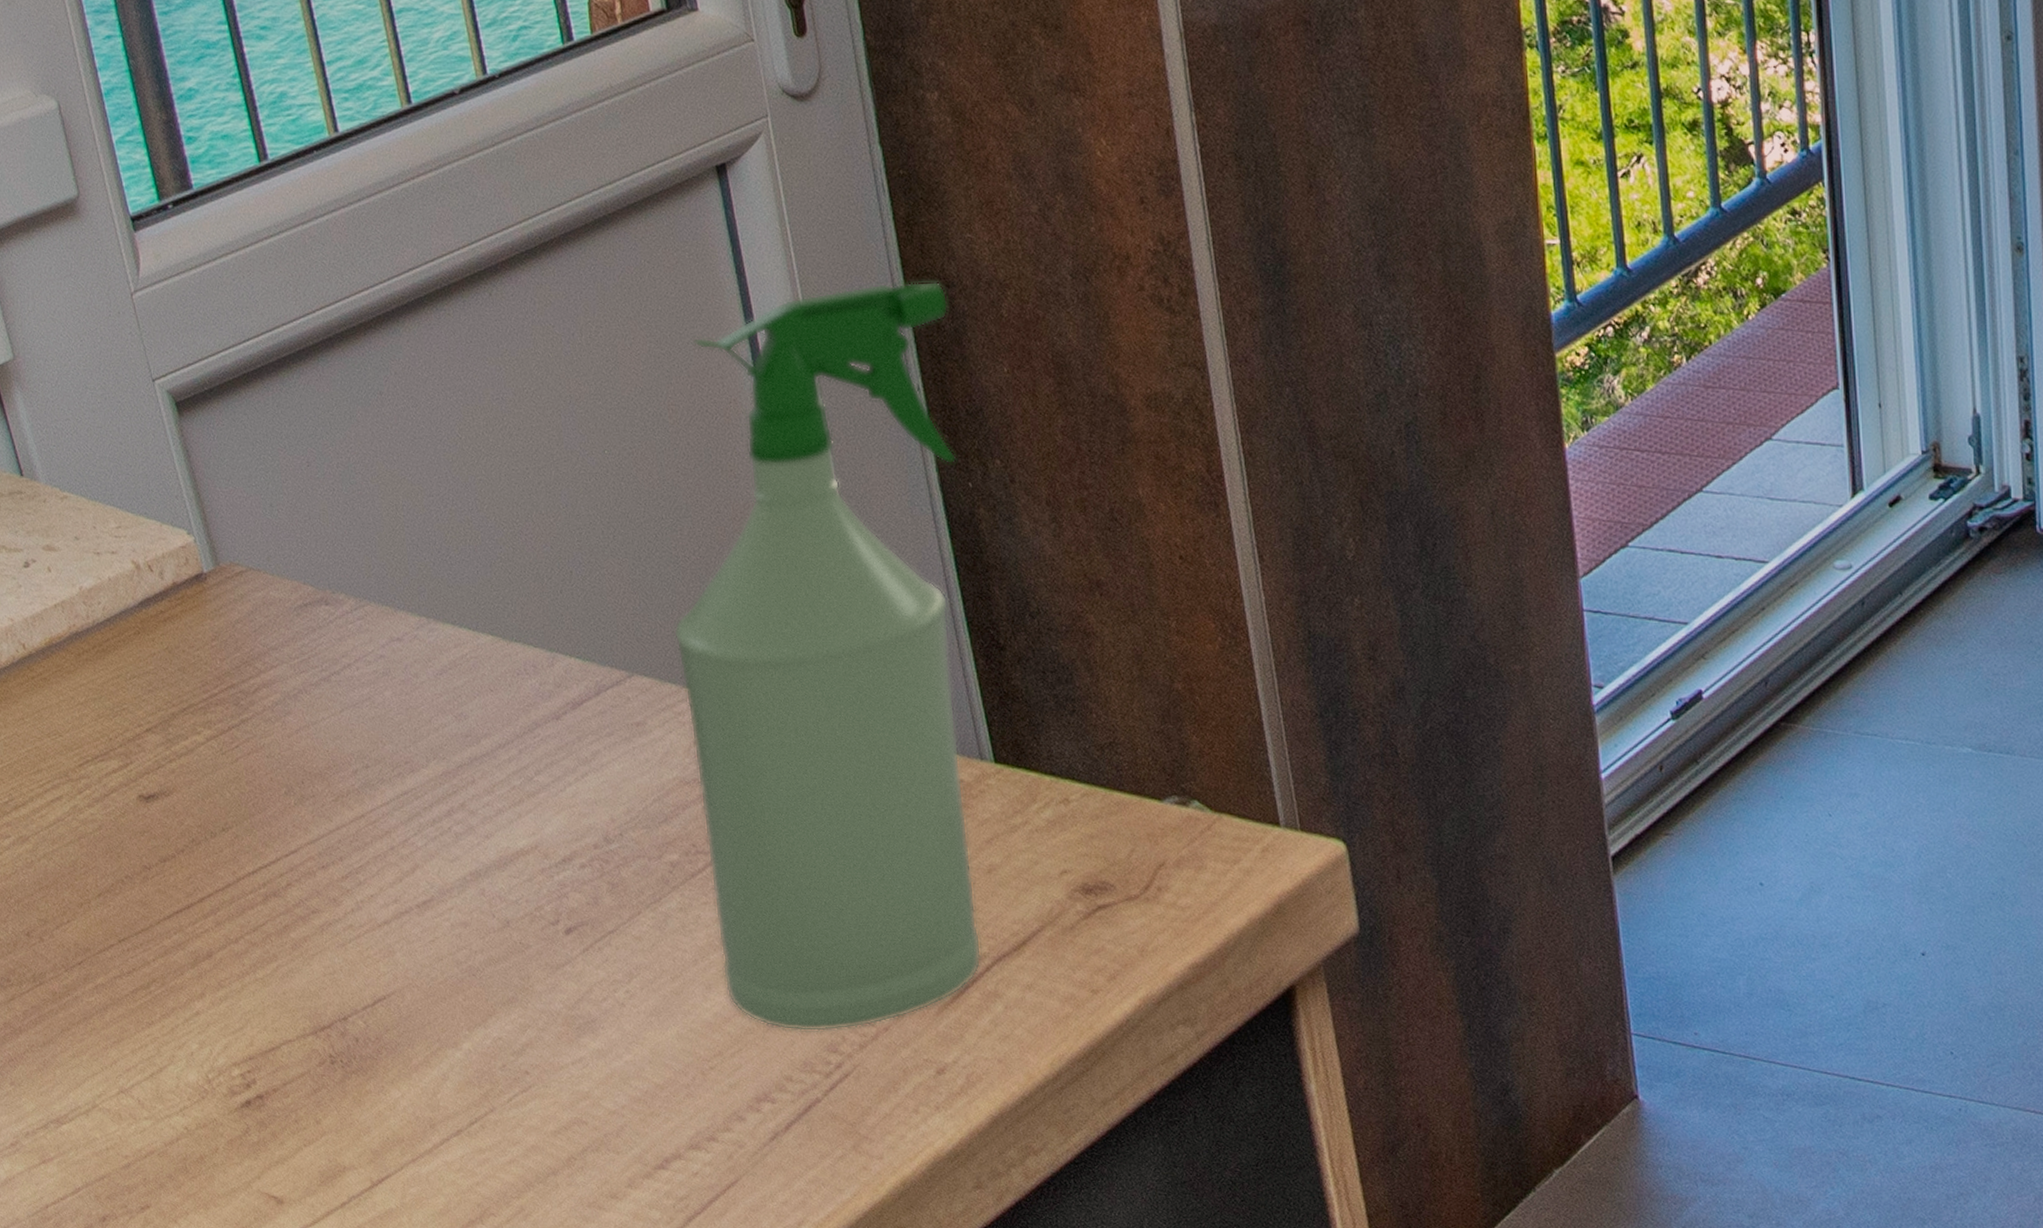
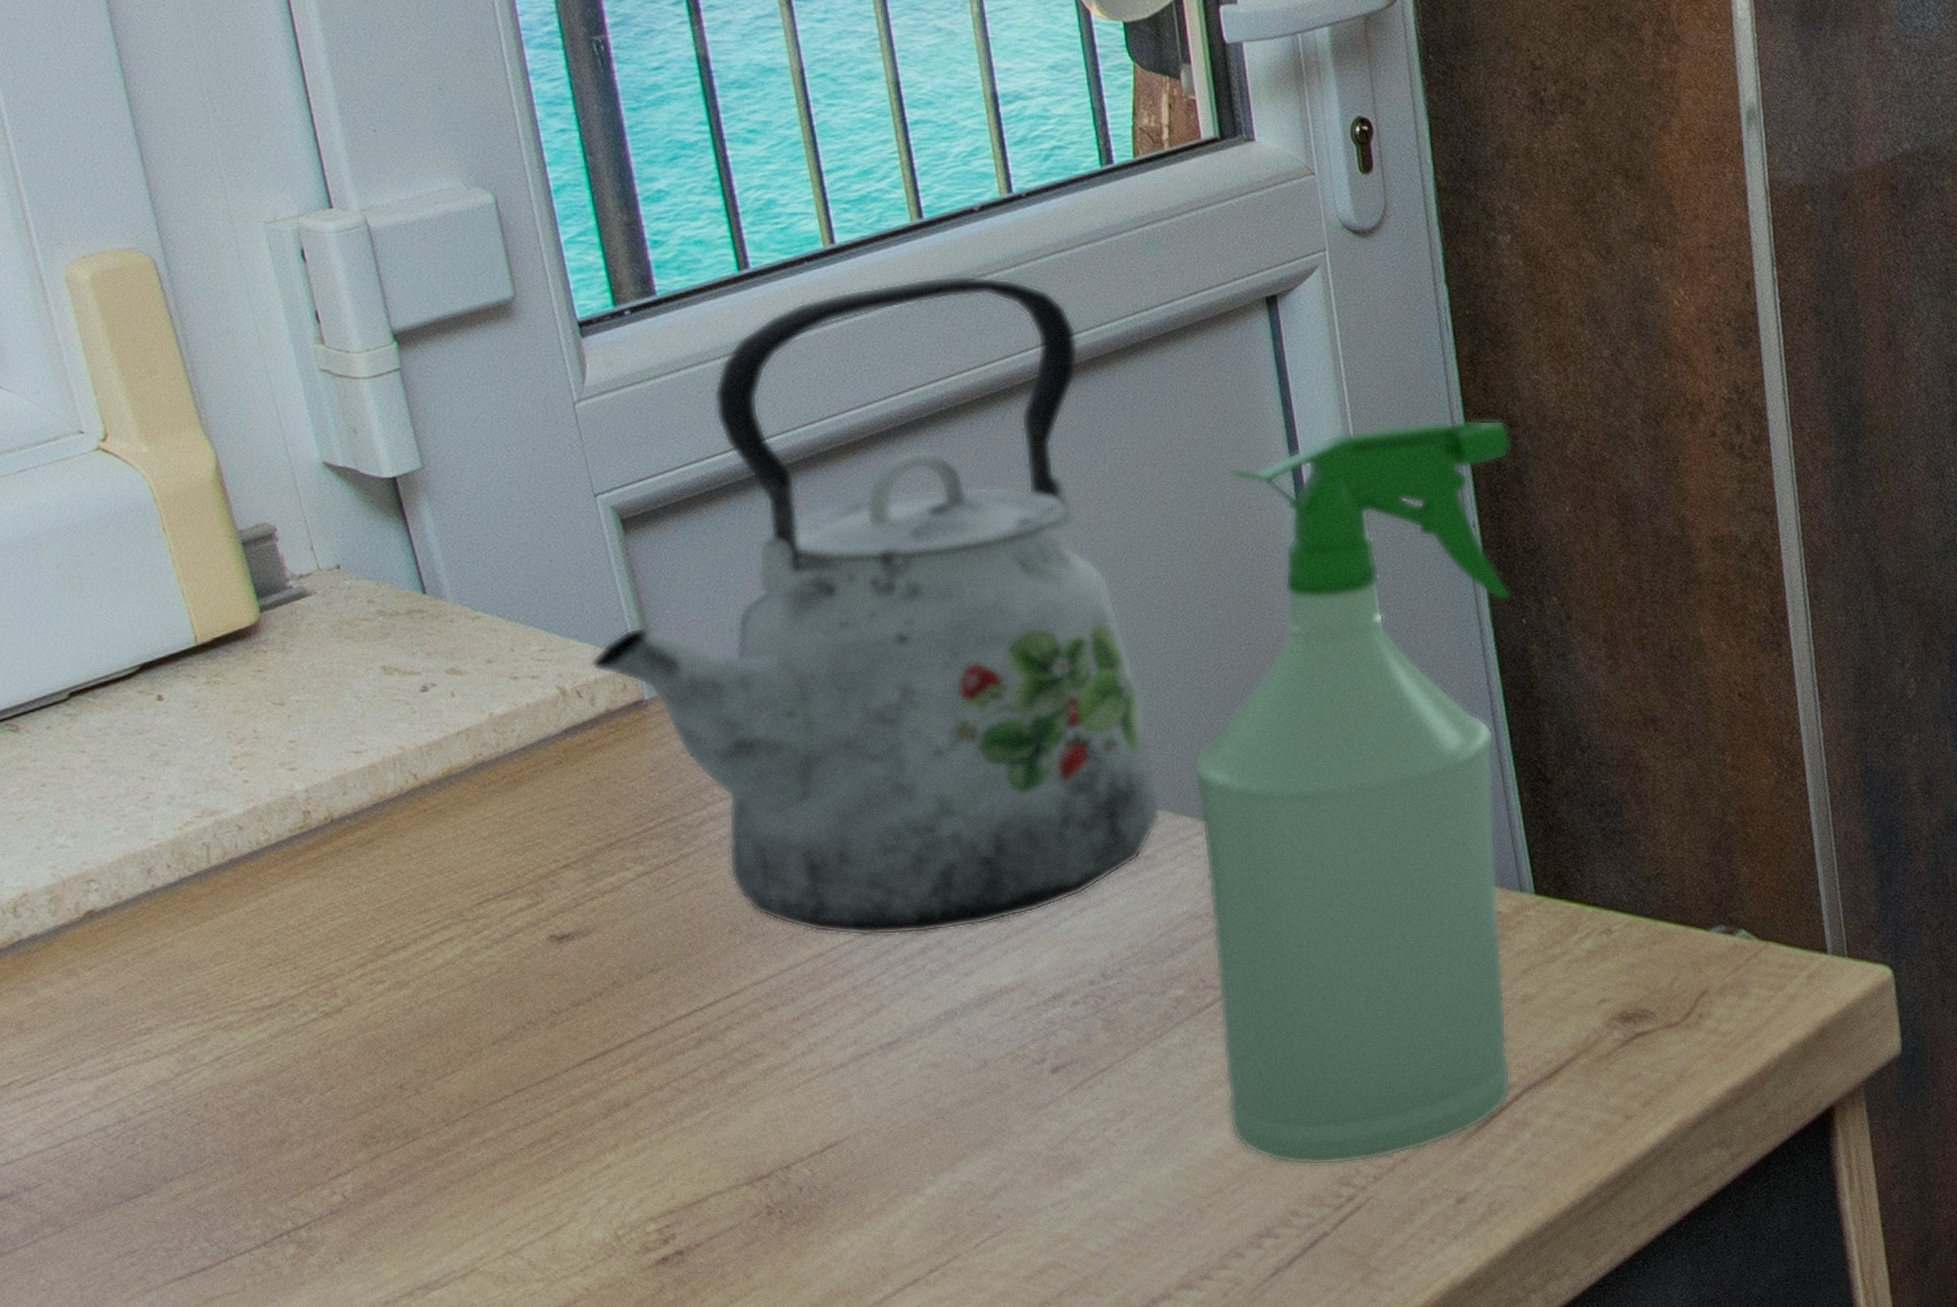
kettle: none [158,157,649,798] -> present [591,275,1161,936]

